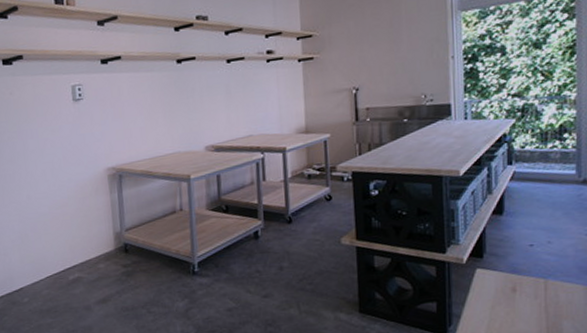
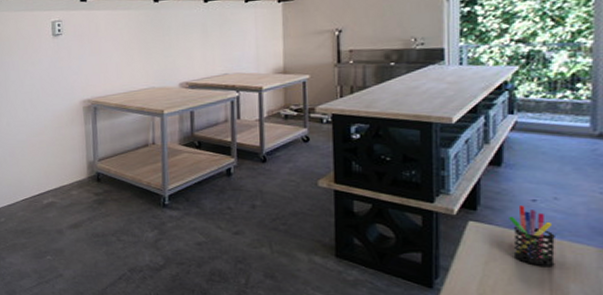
pen holder: none [511,250,550,307] -> present [509,205,555,267]

